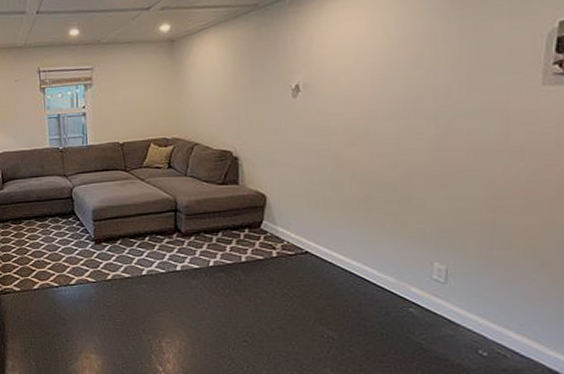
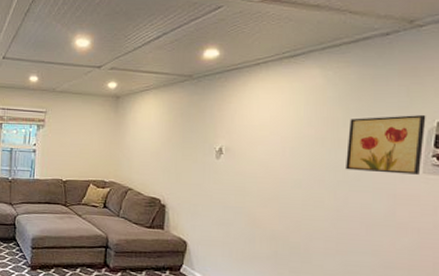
wall art: none [447,15,545,92] -> present [346,115,426,175]

